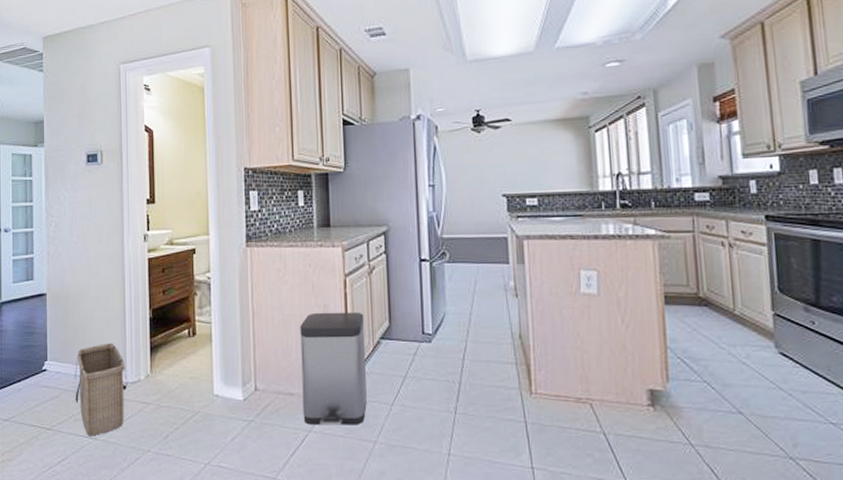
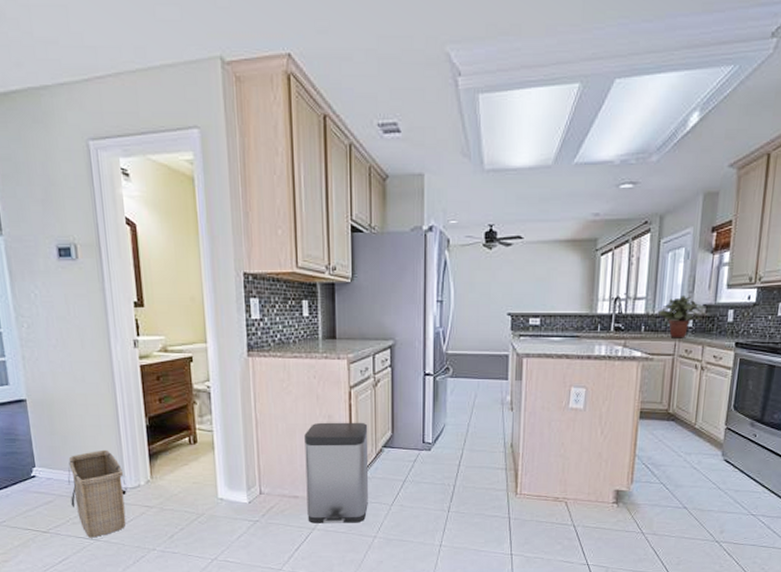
potted plant: none [668,167,721,214] -> present [658,295,705,338]

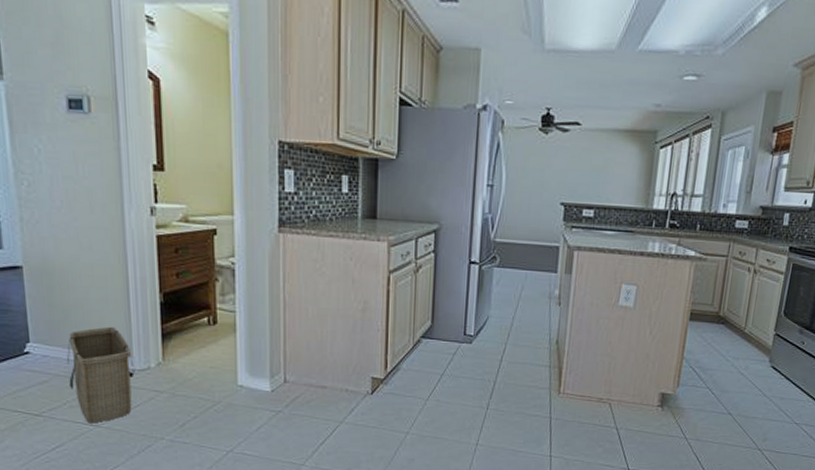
pedal bin: present [304,422,368,524] -> none [335,308,406,418]
potted plant: present [658,295,705,338] -> none [715,195,761,240]

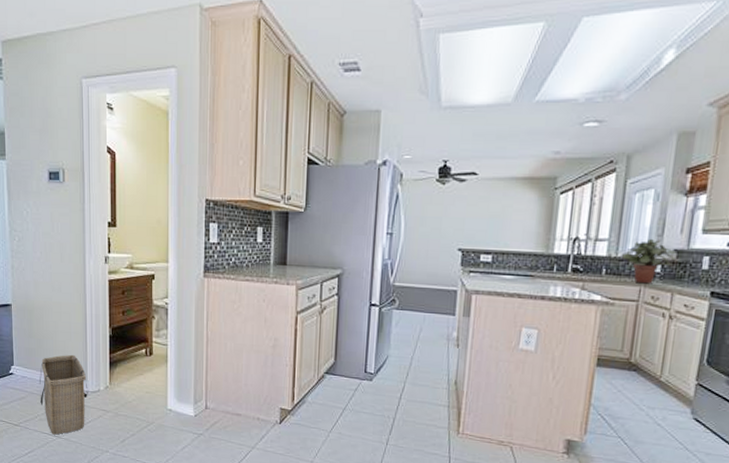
potted plant: none [715,195,761,240] -> present [622,238,676,284]

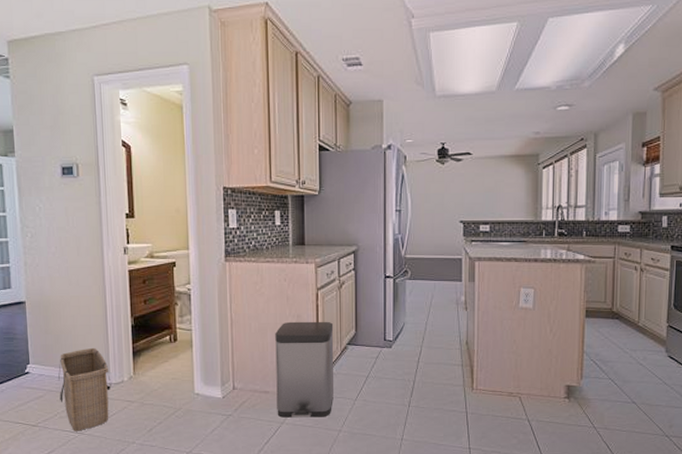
pedal bin: none [248,344,312,446] -> present [275,321,334,418]
potted plant: present [622,238,676,284] -> none [598,203,640,243]

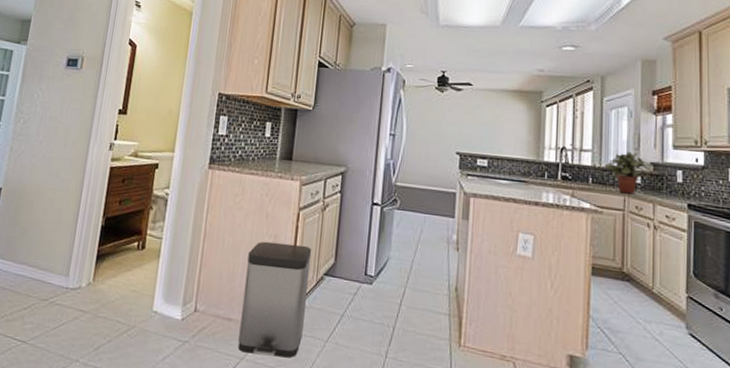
basket: present [58,347,111,431] -> none [11,245,69,339]
potted plant: none [598,203,640,243] -> present [605,151,652,194]

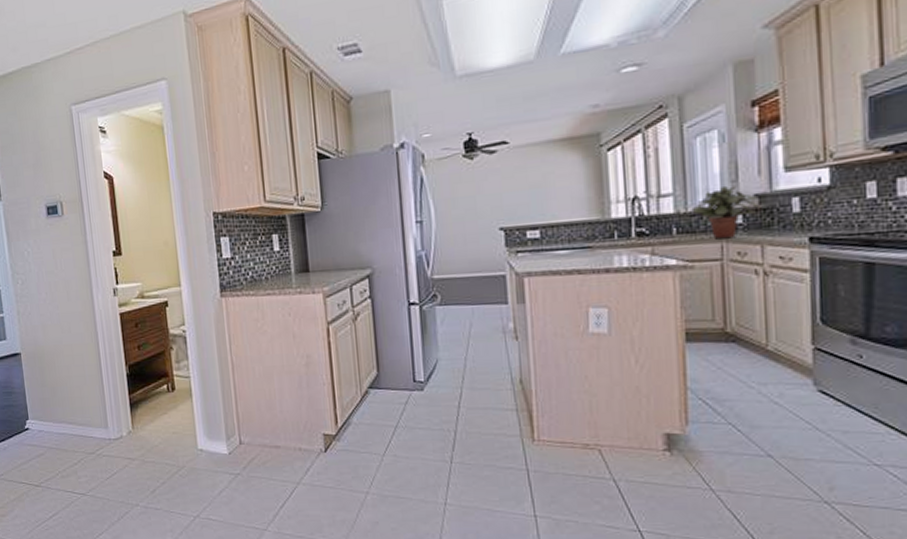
pedal bin: present [238,241,312,358] -> none [282,361,357,477]

